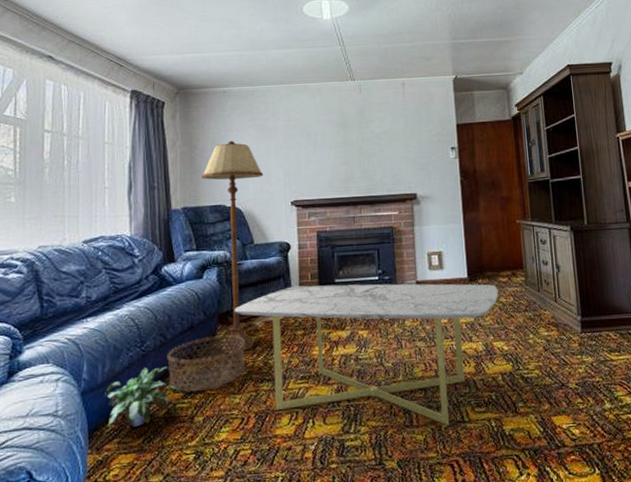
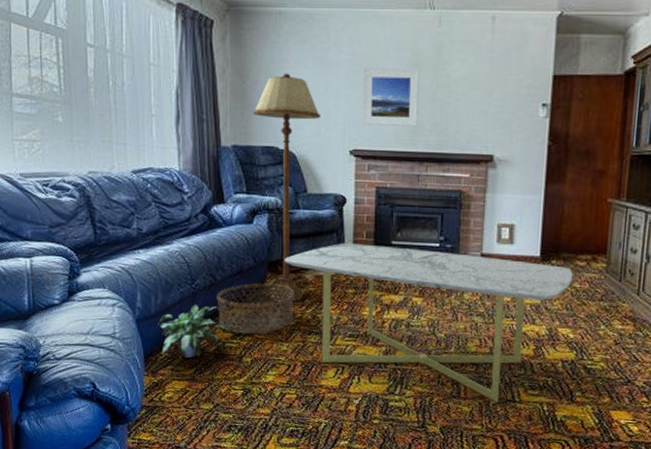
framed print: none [299,128,350,178] -> present [362,68,419,126]

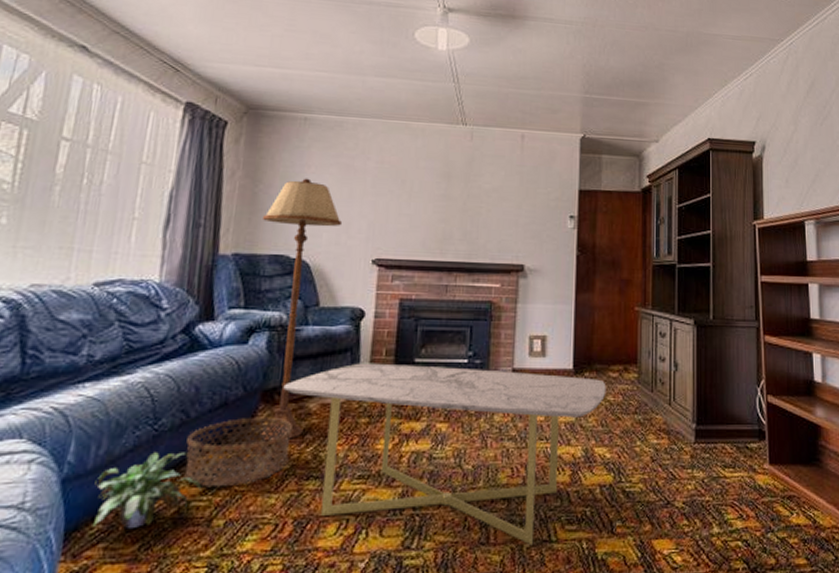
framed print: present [362,68,419,126] -> none [388,176,450,235]

